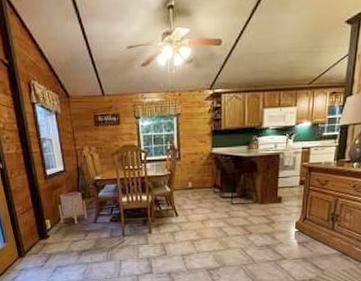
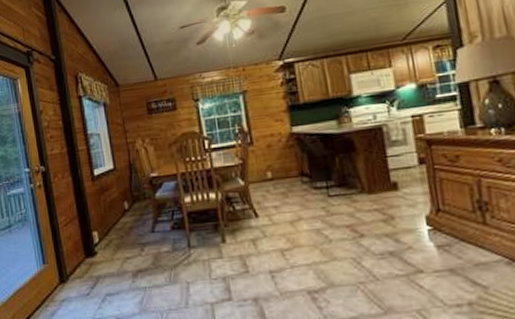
planter: present [58,191,87,224] -> none [107,193,142,236]

